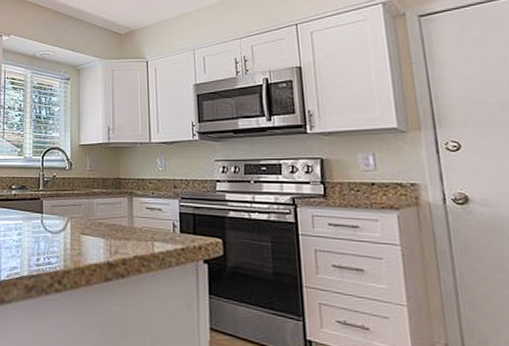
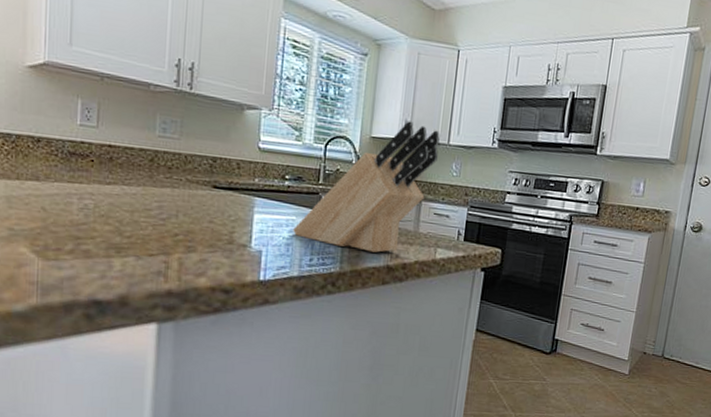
knife block: none [21,127,142,250] -> present [293,121,440,253]

